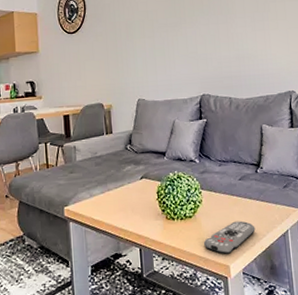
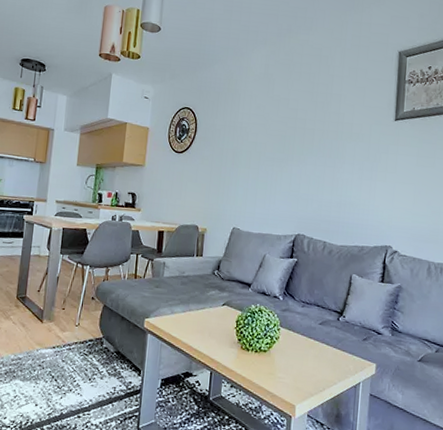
remote control: present [203,221,256,254] -> none [273,363,328,394]

